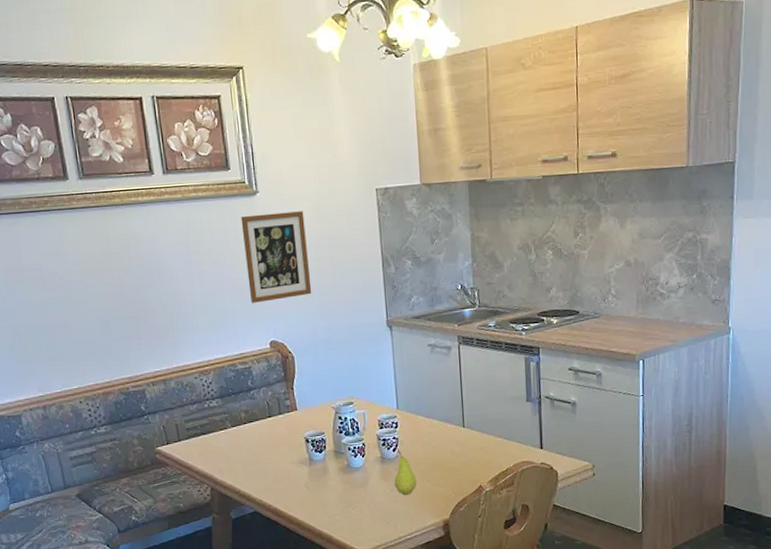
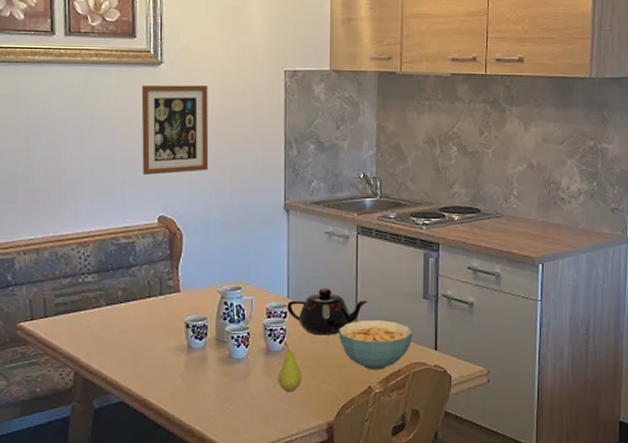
teapot: none [397,398,474,442] -> present [287,288,369,335]
cereal bowl: none [447,423,519,471] -> present [338,319,413,370]

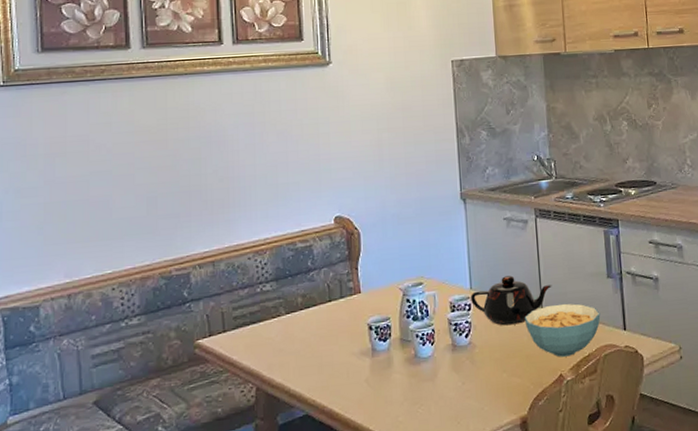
picture frame: present [141,85,209,175] -> none [311,81,383,176]
fruit: present [278,342,302,392] -> none [466,336,492,389]

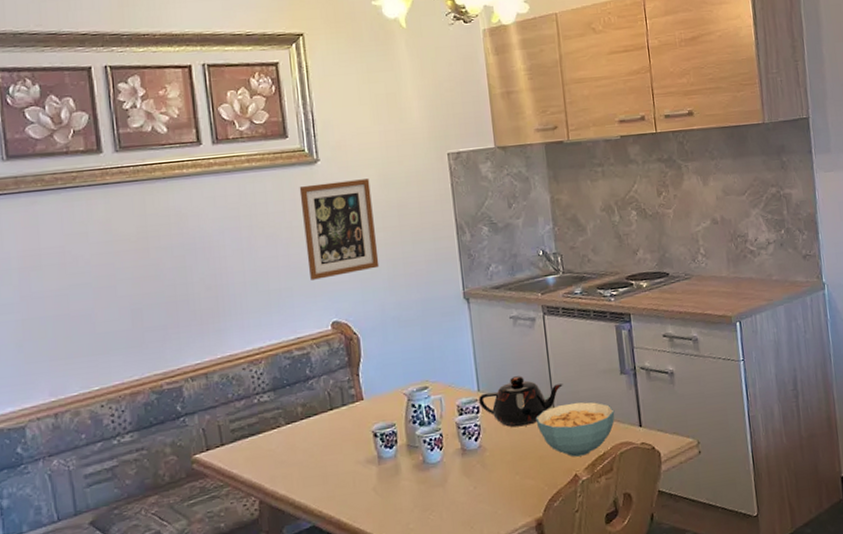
picture frame: none [311,81,383,176] -> present [299,178,380,280]

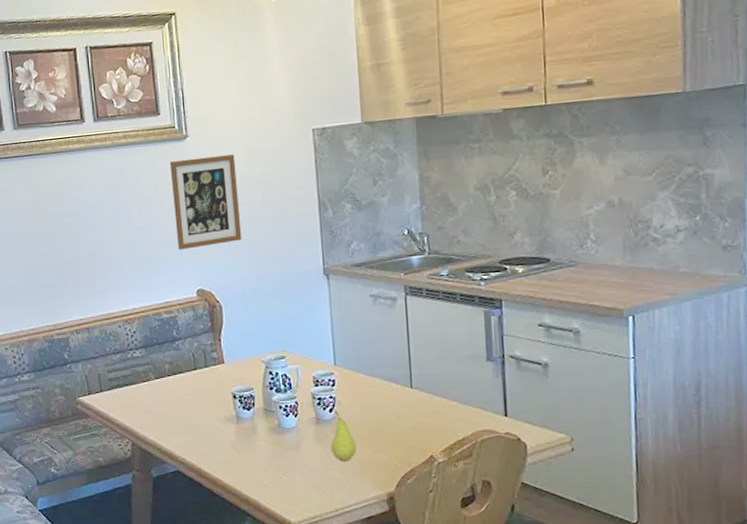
fruit: none [477,439,504,493] -> present [330,411,357,462]
teapot: present [479,376,564,428] -> none [335,354,424,403]
cereal bowl: present [535,402,615,457] -> none [392,385,478,439]

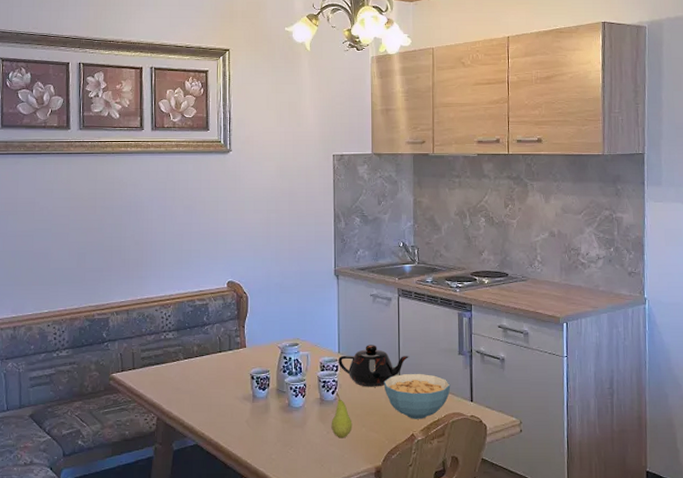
picture frame: present [169,154,242,250] -> none [213,169,270,246]
teapot: none [335,354,424,403] -> present [338,345,410,387]
cereal bowl: none [392,385,478,439] -> present [383,373,451,419]

